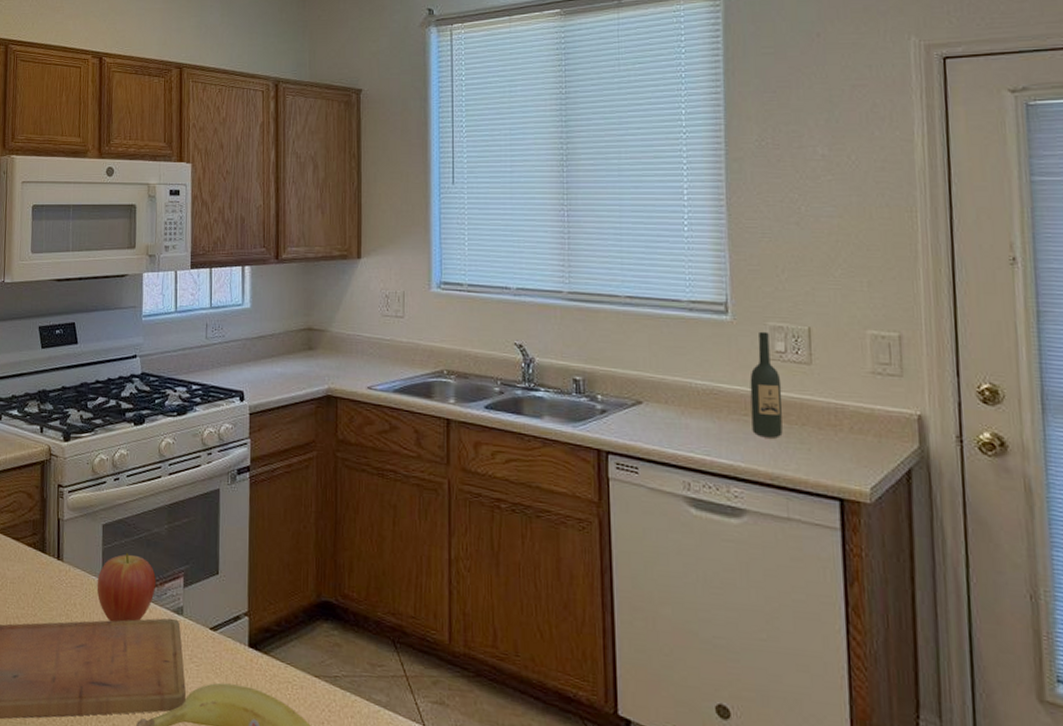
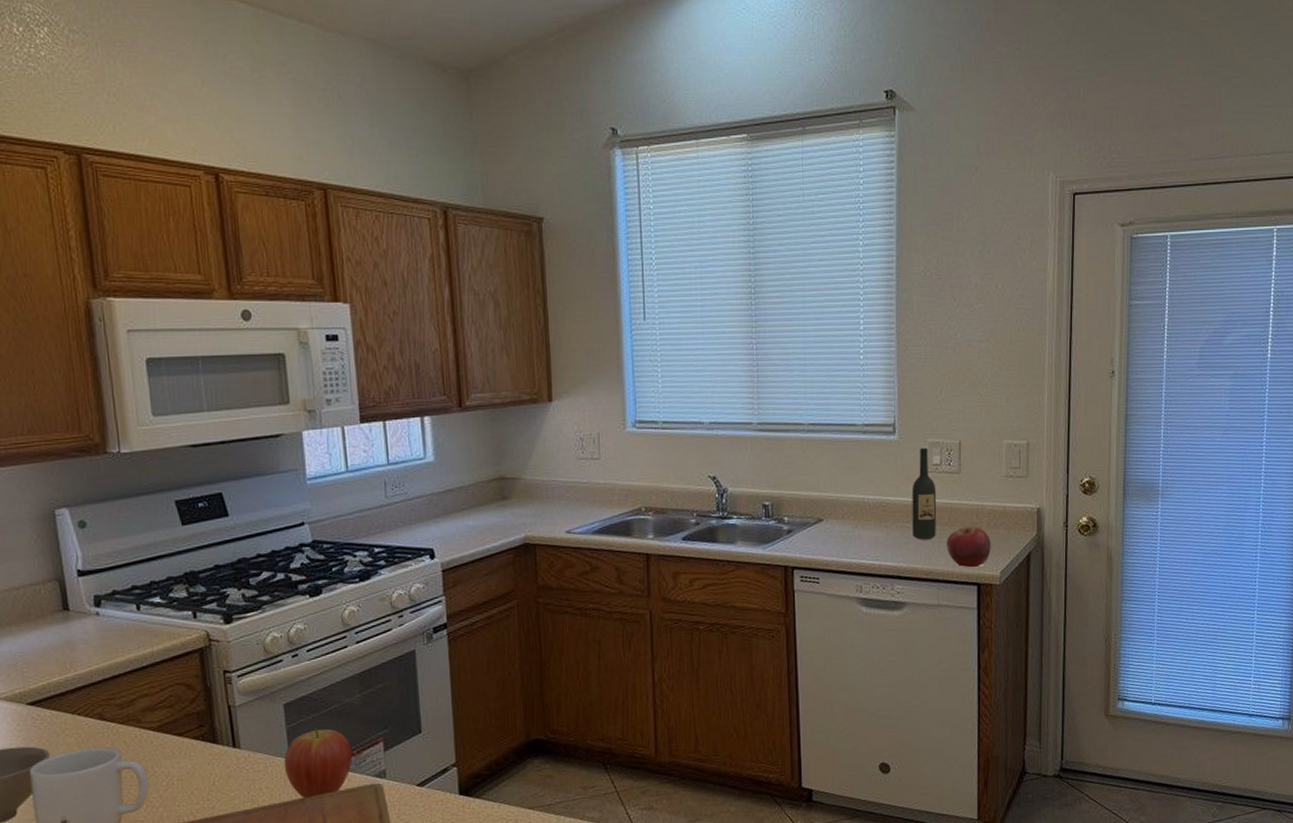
fruit: none [797,427,857,479] -> present [947,525,991,568]

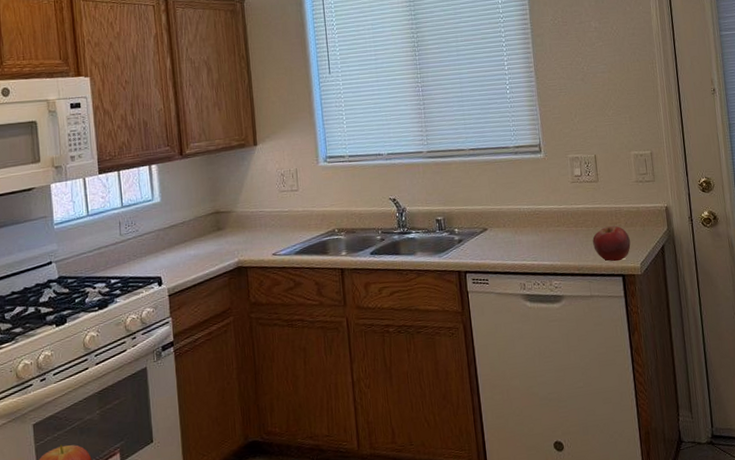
wine bottle: present [912,447,937,540] -> none [559,162,583,241]

